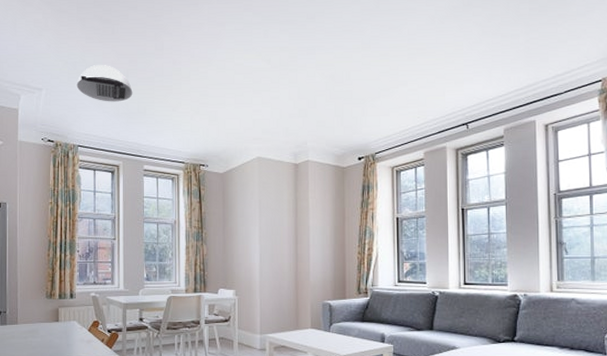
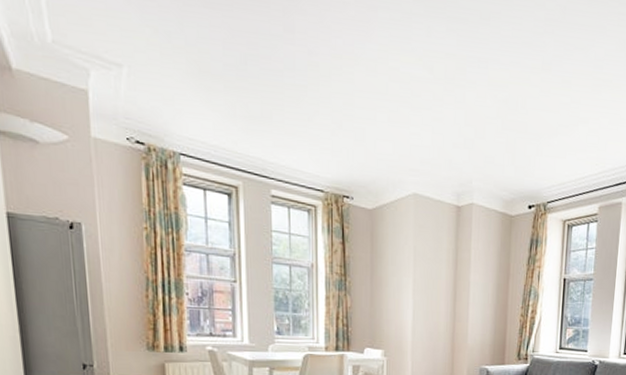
ceiling light: present [76,65,133,102] -> none [173,40,254,99]

